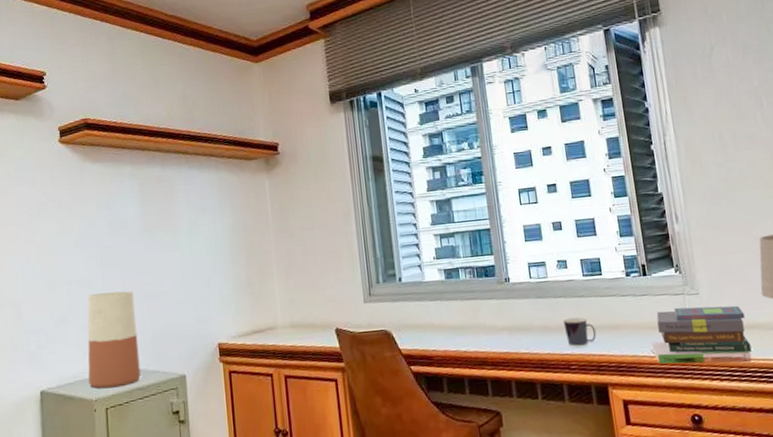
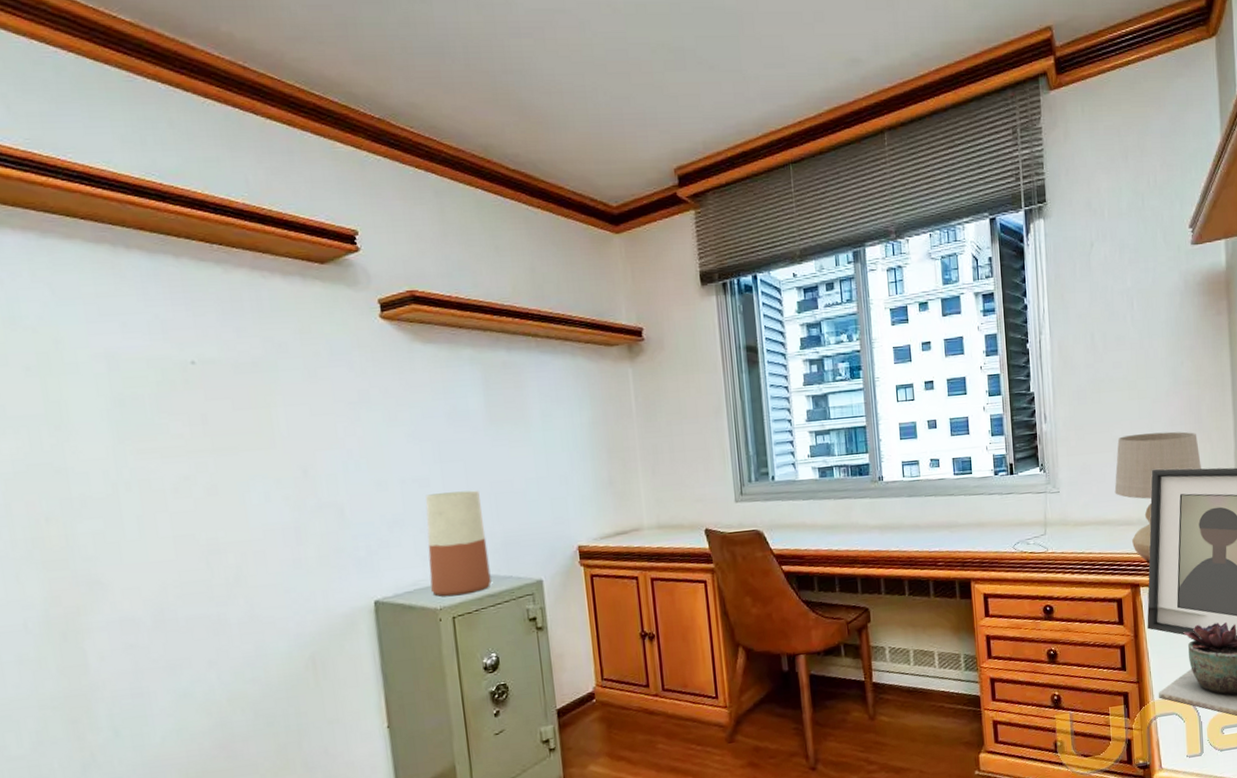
mug: present [563,317,597,349] -> none [933,515,963,546]
books: present [651,305,752,365] -> none [1013,503,1102,560]

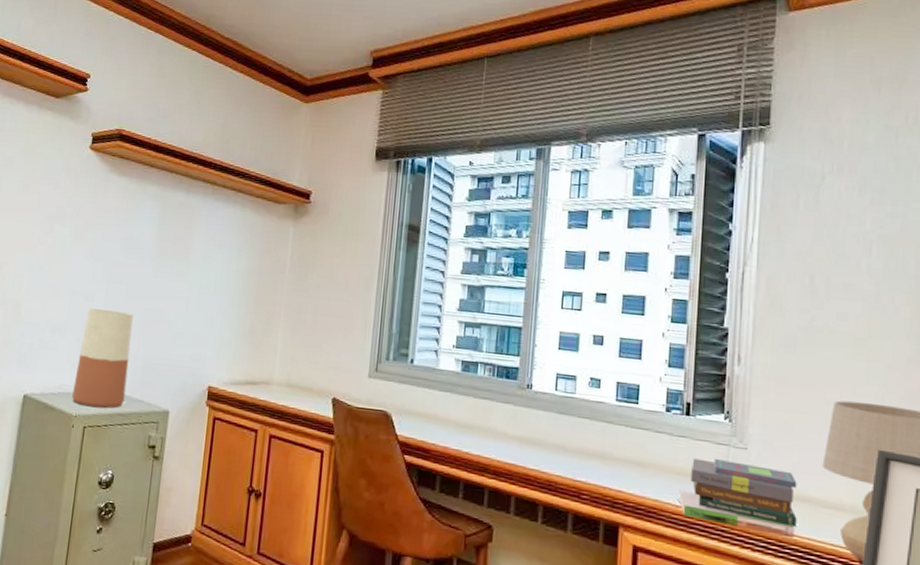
books: none [1013,503,1102,560] -> present [679,458,797,539]

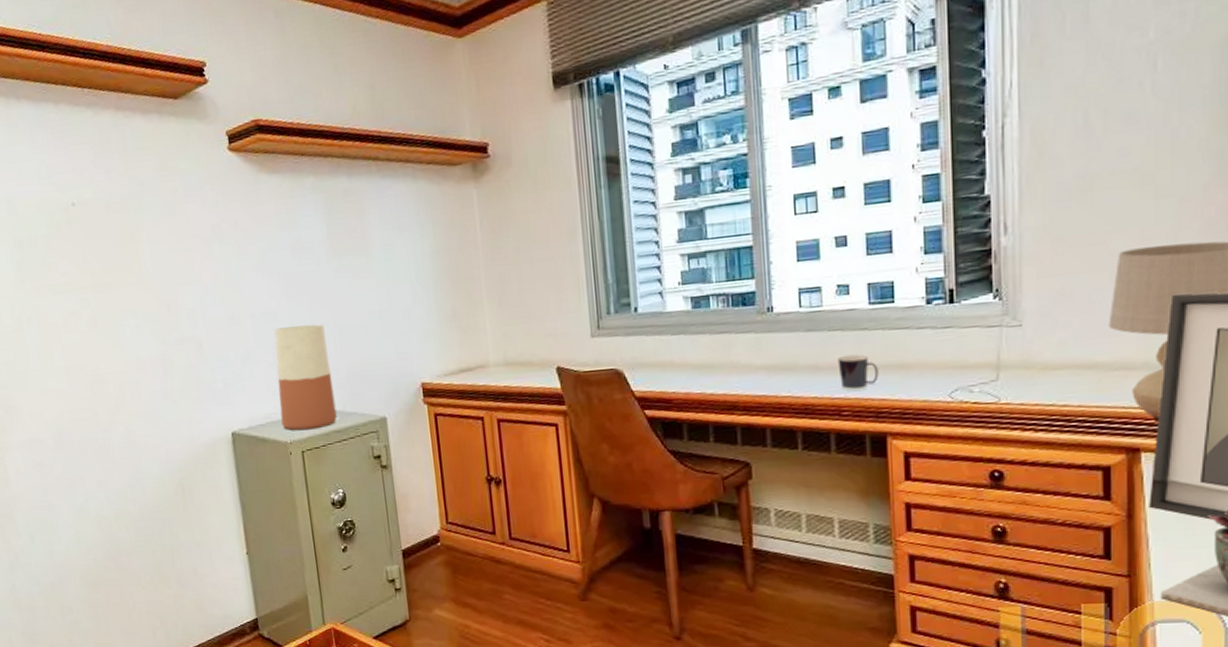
mug: none [582,442,618,479] -> present [837,354,879,392]
books: present [679,458,797,539] -> none [949,340,1083,412]

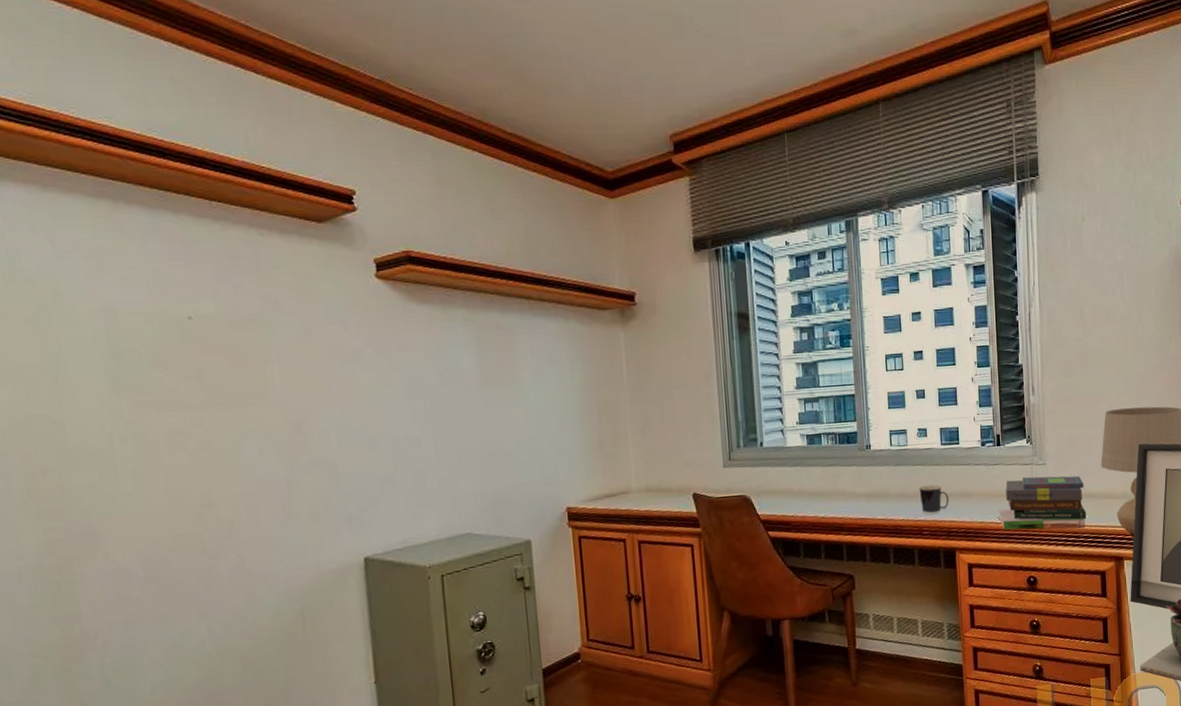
vase: present [274,324,337,431] -> none [417,450,480,555]
books: none [949,340,1083,412] -> present [998,475,1086,530]

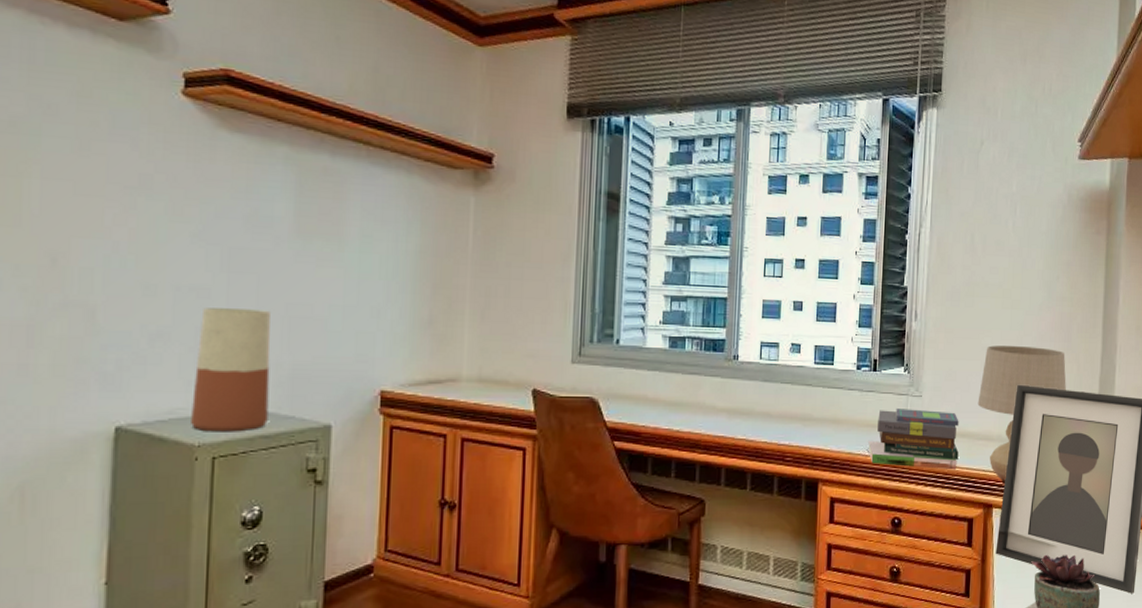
vase: none [417,450,480,555] -> present [191,308,271,432]
mug: present [919,485,949,515] -> none [786,406,817,440]

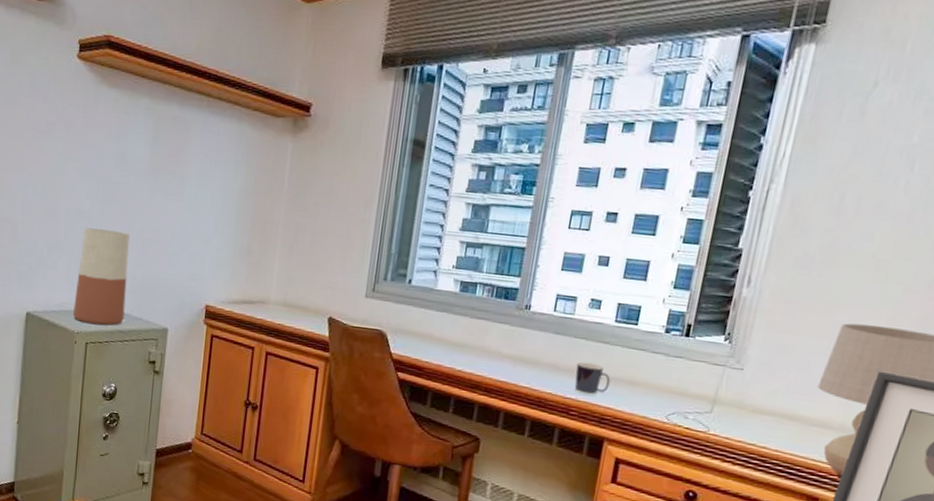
mug: none [786,406,817,440] -> present [574,362,611,396]
books: present [868,409,959,470] -> none [666,378,789,454]

